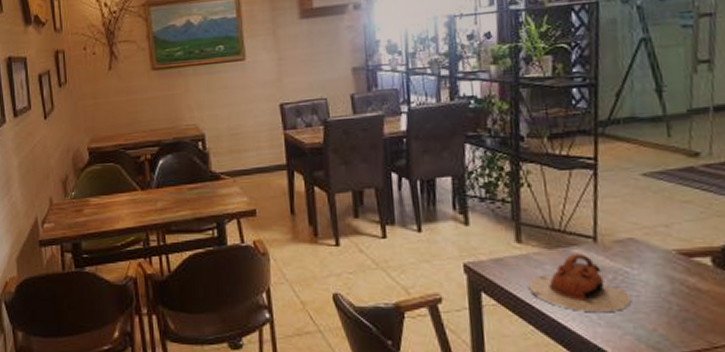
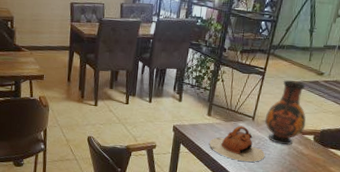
vase: none [614,171,692,277] -> present [264,80,307,145]

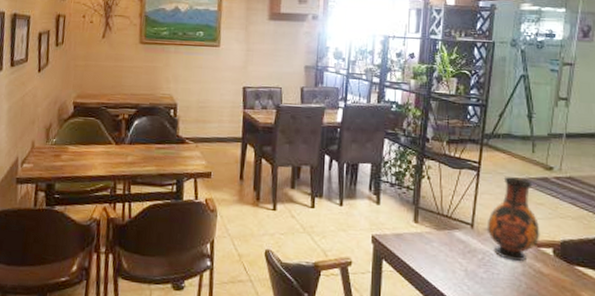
teapot: present [209,125,265,162] -> none [419,235,492,285]

